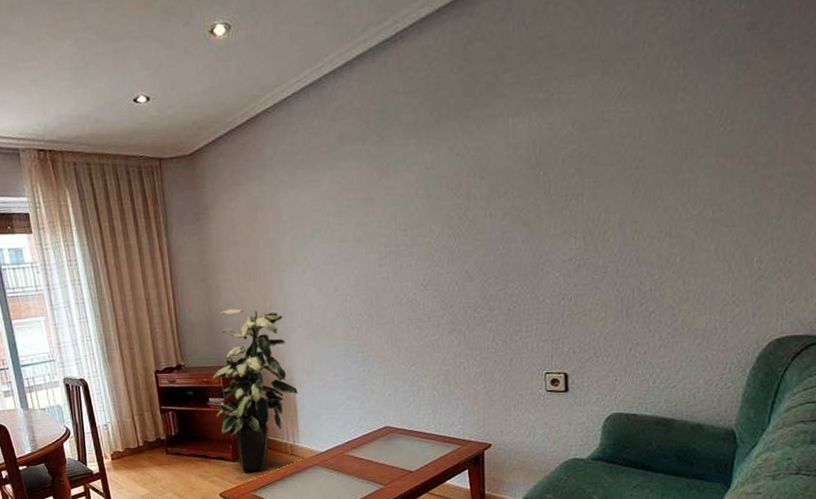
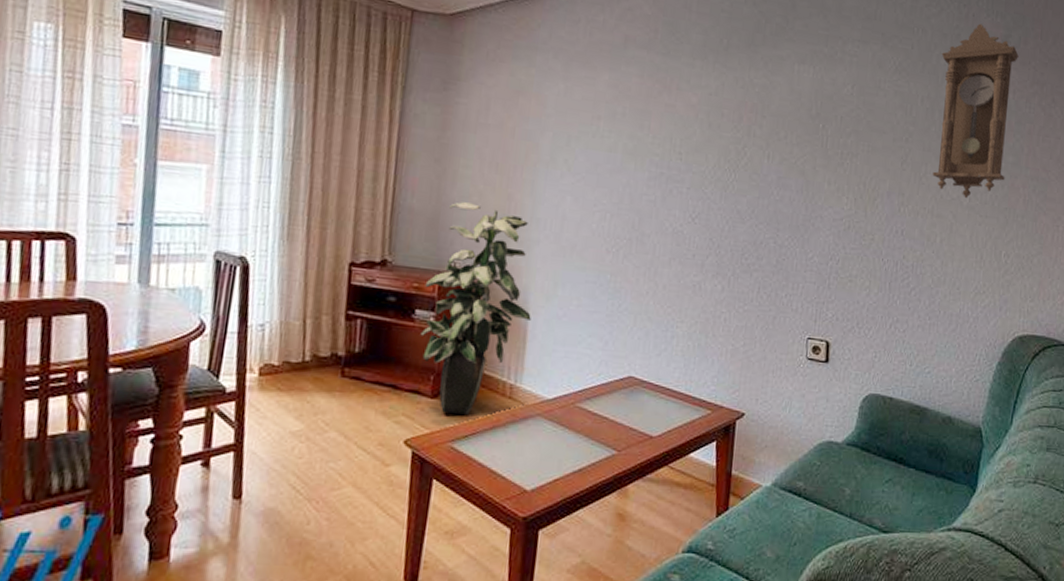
pendulum clock: none [668,17,770,211] -> present [932,23,1019,198]

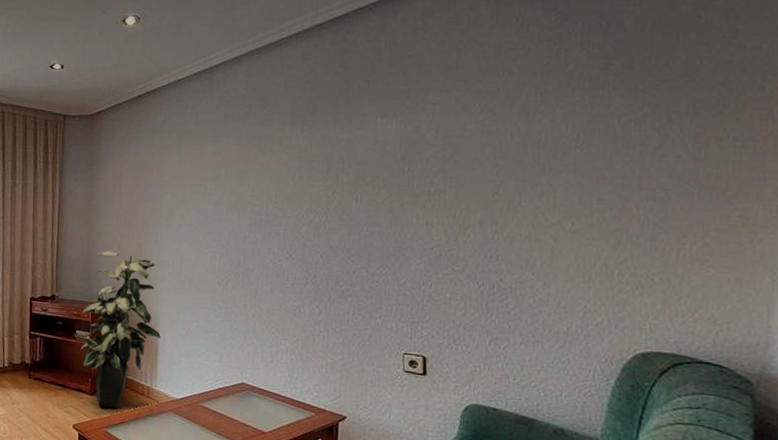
pendulum clock: present [932,23,1019,198] -> none [527,57,623,222]

